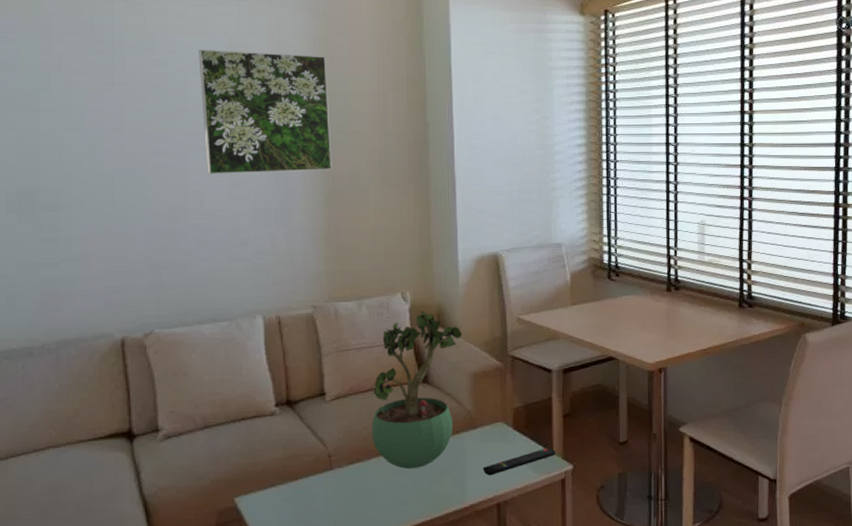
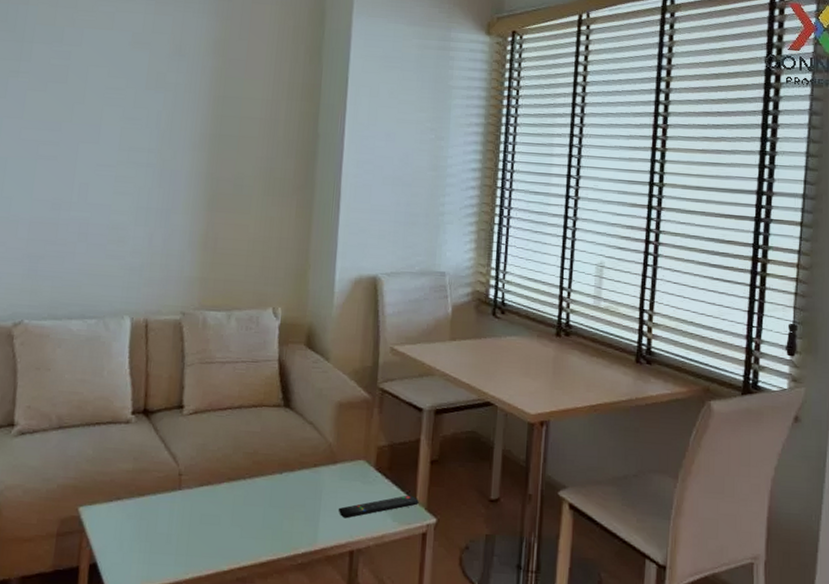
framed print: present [199,49,332,174] -> none [95,44,224,174]
potted plant: present [371,311,463,469] -> none [225,329,332,500]

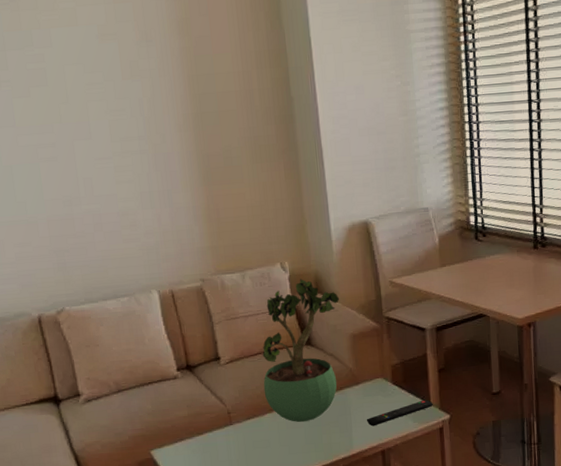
potted plant: none [225,329,332,500] -> present [262,279,340,422]

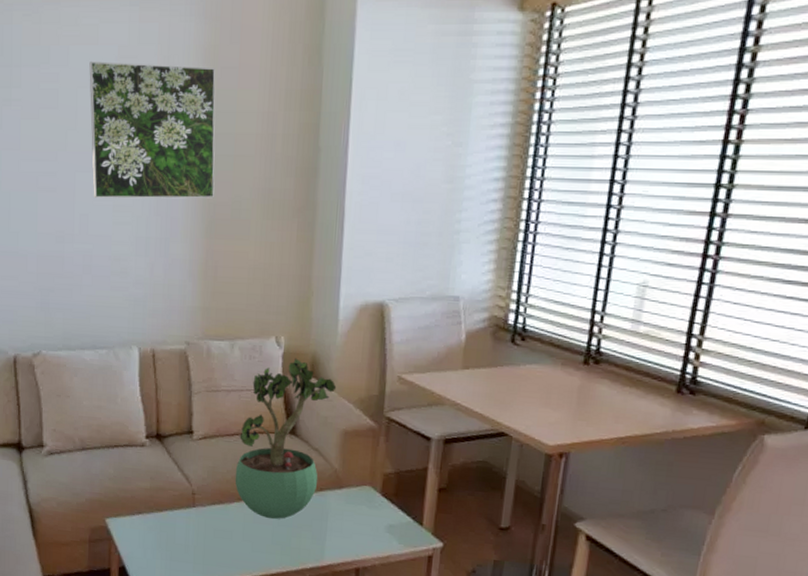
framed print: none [72,37,206,162] -> present [89,62,216,199]
remote control: present [366,399,433,426] -> none [344,520,425,539]

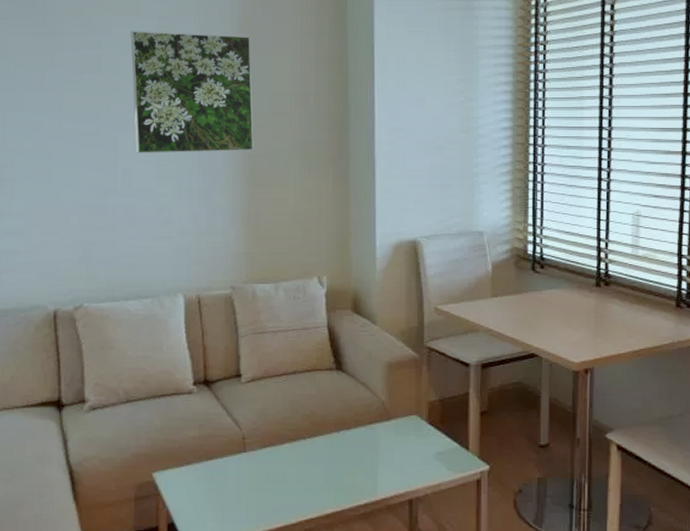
potted plant: present [235,358,337,519] -> none [285,296,379,456]

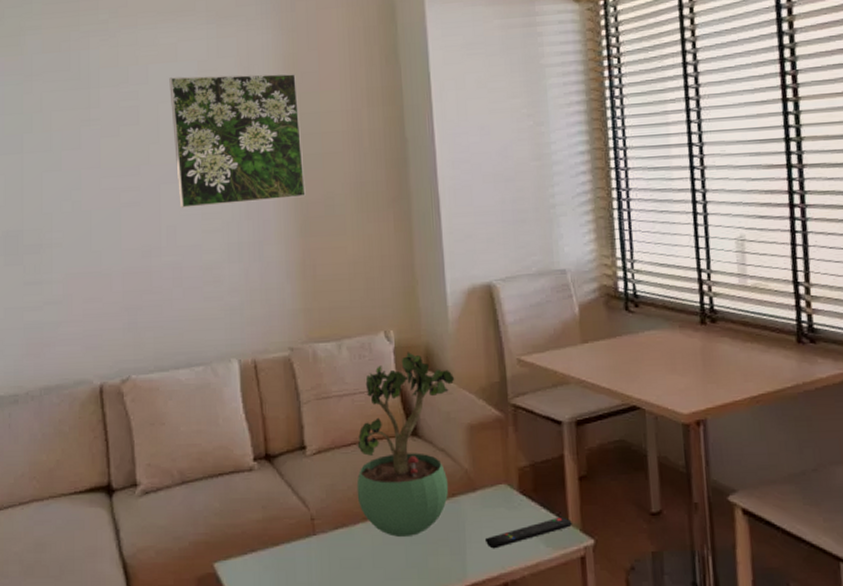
potted plant: none [285,296,379,456] -> present [356,352,455,537]
remote control: none [395,445,471,470] -> present [484,516,572,549]

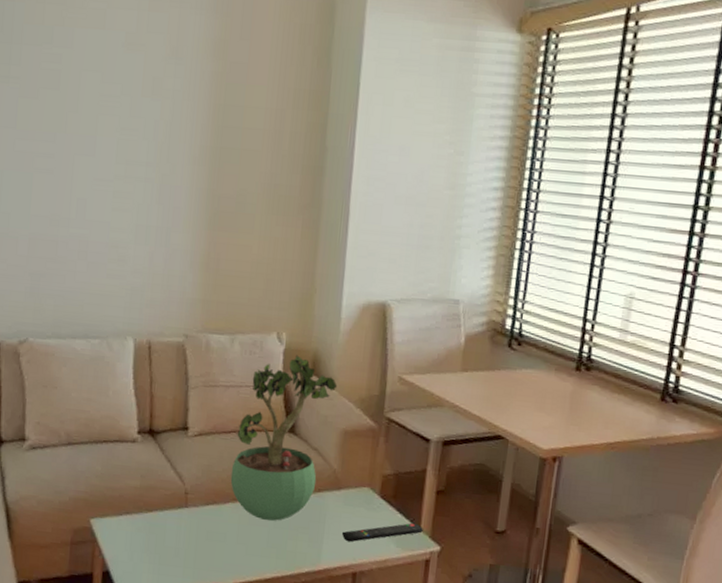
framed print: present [169,73,306,208] -> none [92,45,224,190]

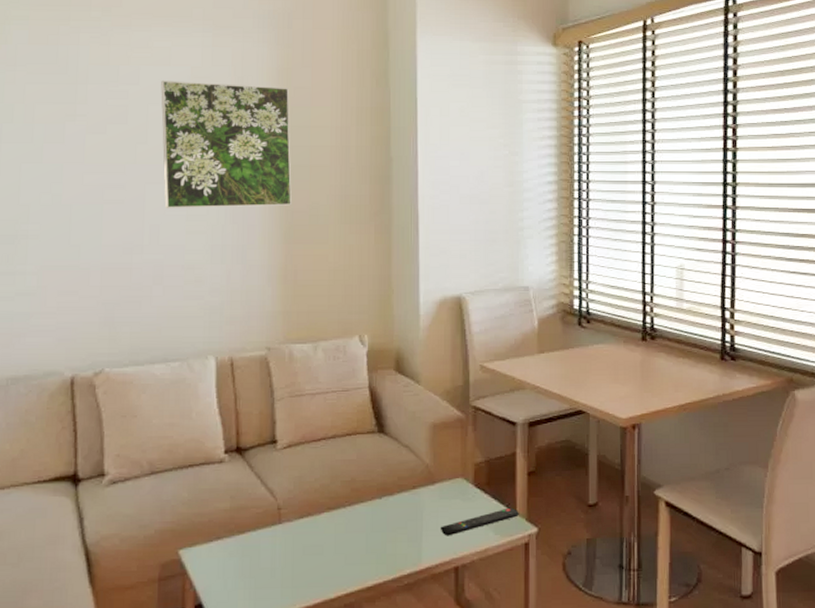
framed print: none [92,45,224,190] -> present [161,81,292,208]
potted plant: present [230,355,338,521] -> none [323,355,422,525]

